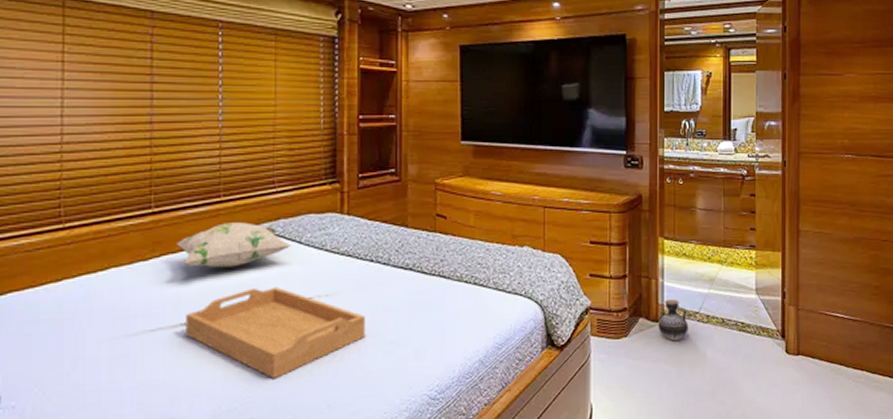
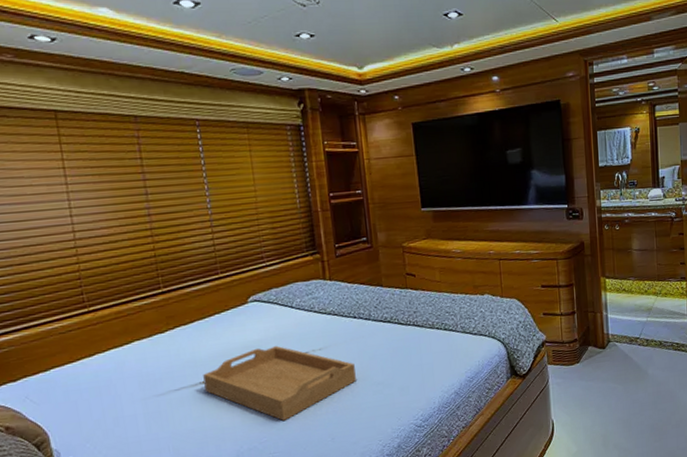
decorative pillow: present [177,222,293,268] -> none [187,294,286,335]
ceramic jug: present [658,299,688,341] -> none [604,328,631,363]

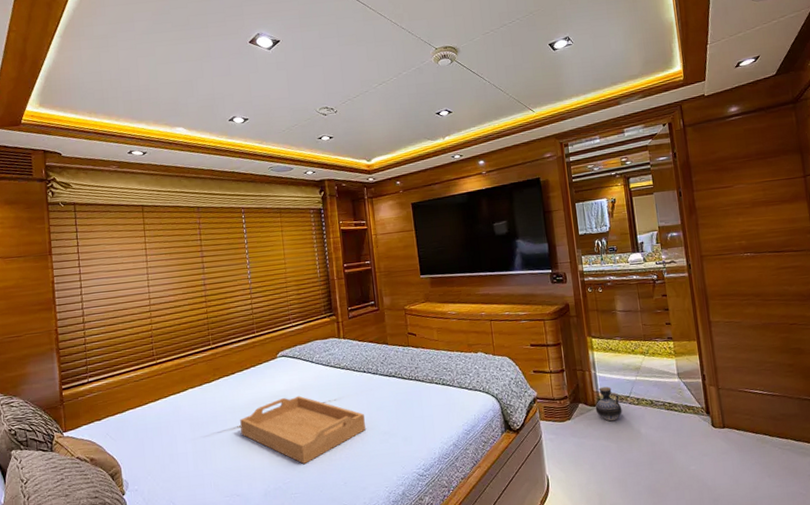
ceramic jug: none [604,328,631,363] -> present [595,386,622,421]

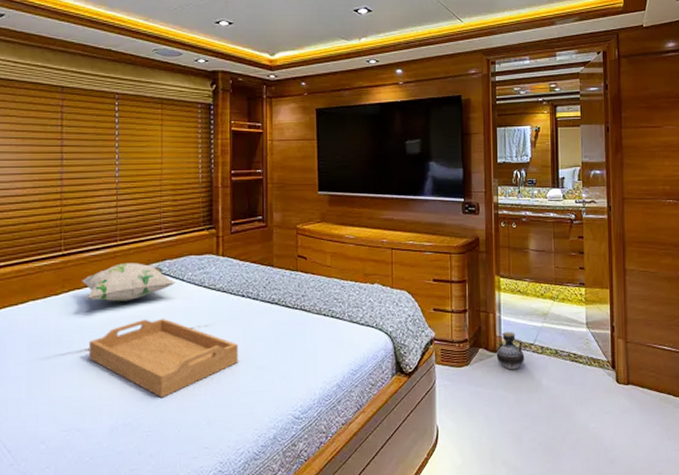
decorative pillow: none [229,350,307,385] -> present [82,263,177,302]

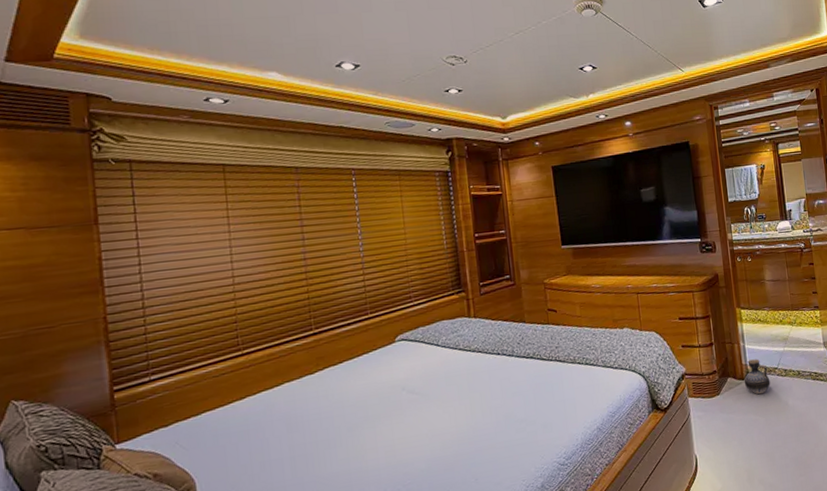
decorative pillow: present [82,263,177,302] -> none [336,333,432,375]
serving tray: present [89,318,238,397] -> none [350,384,500,462]

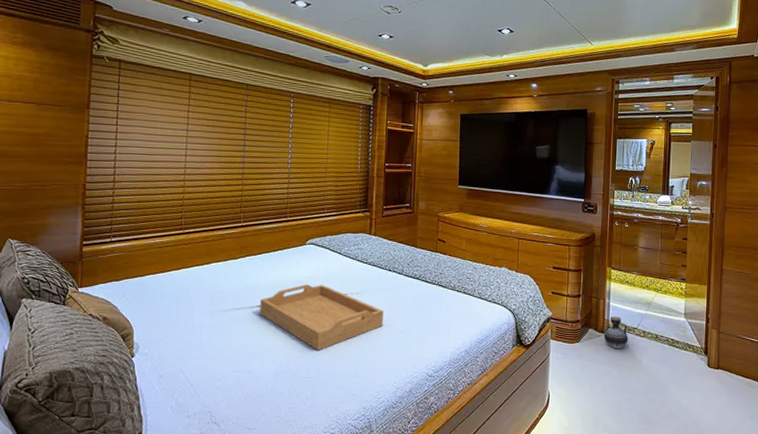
serving tray: none [350,384,500,462] -> present [260,284,383,350]

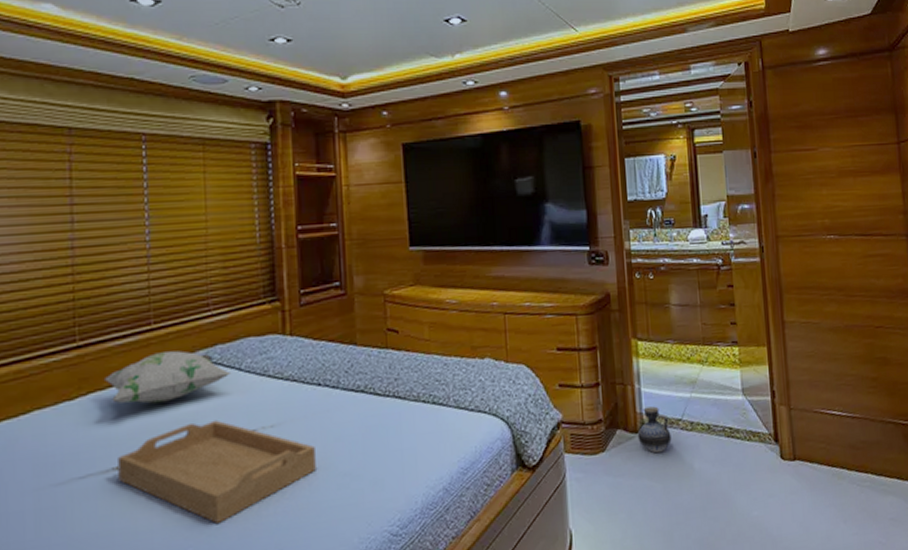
decorative pillow: none [257,236,335,268] -> present [105,351,232,404]

